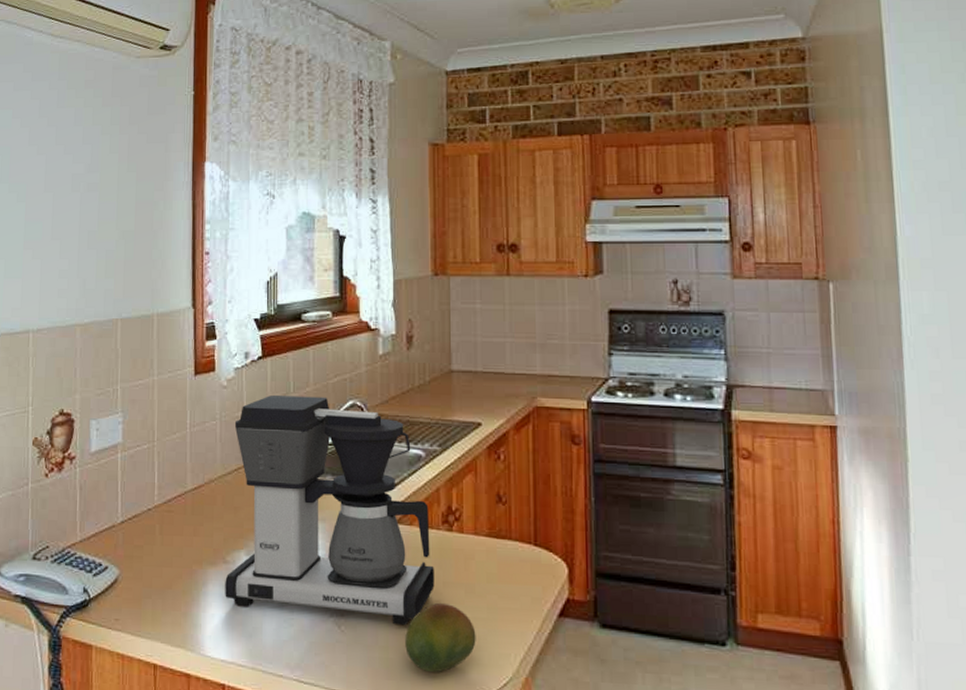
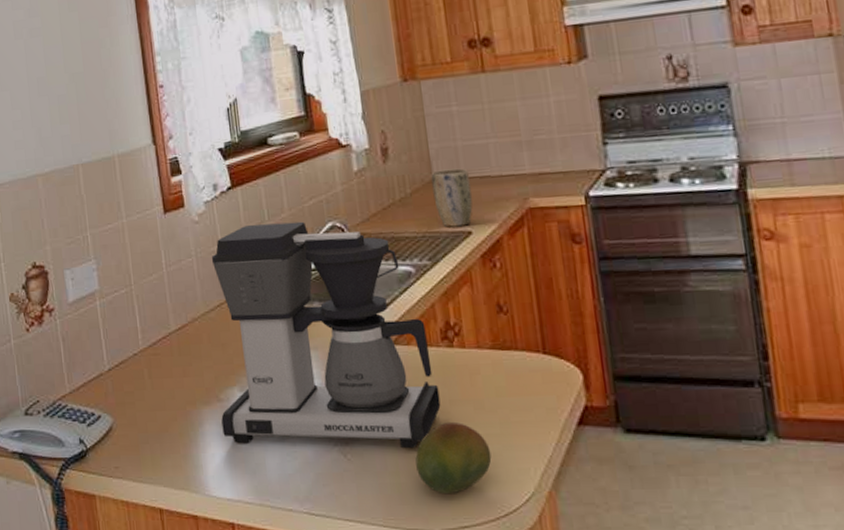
plant pot: none [450,362,486,417] -> present [431,168,473,227]

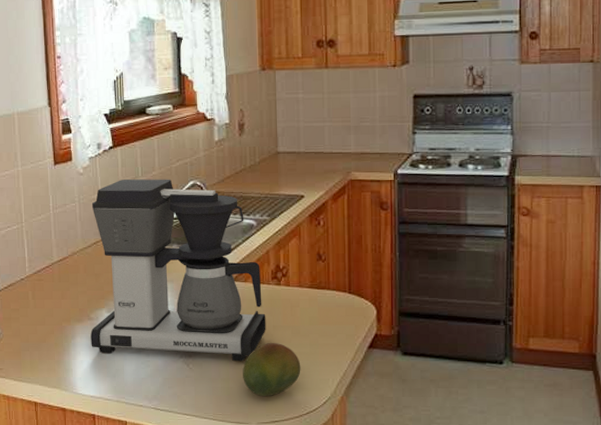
plant pot: present [431,168,473,227] -> none [276,144,308,191]

